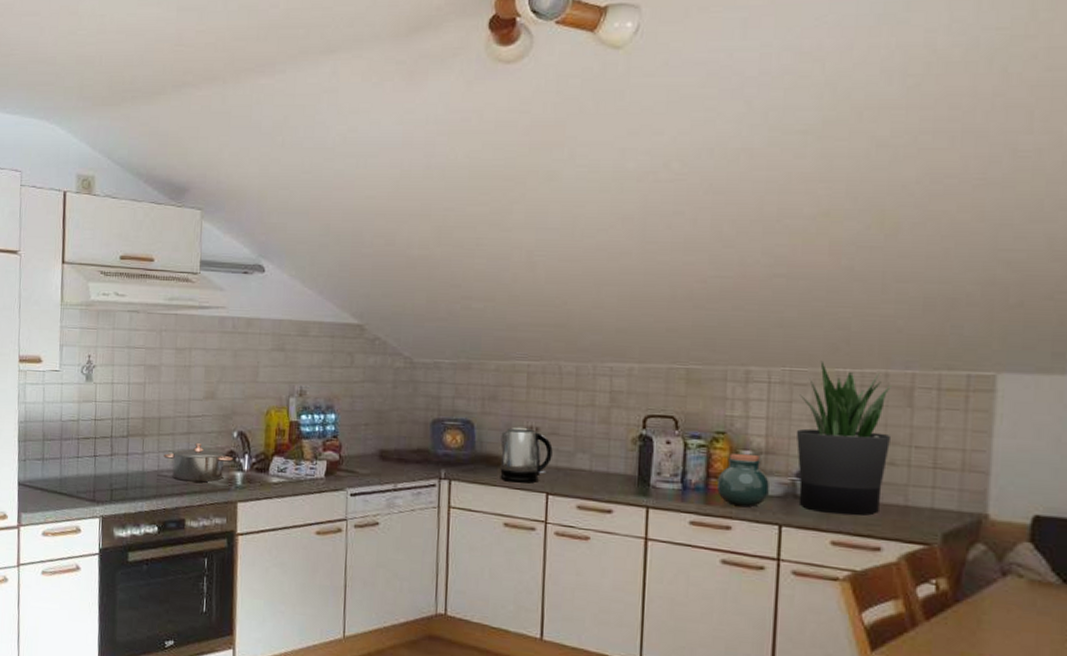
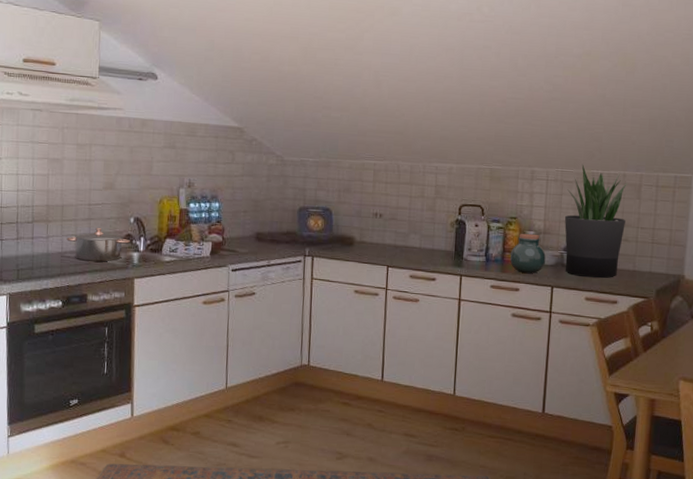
kettle: present [499,426,553,483] -> none [352,213,392,258]

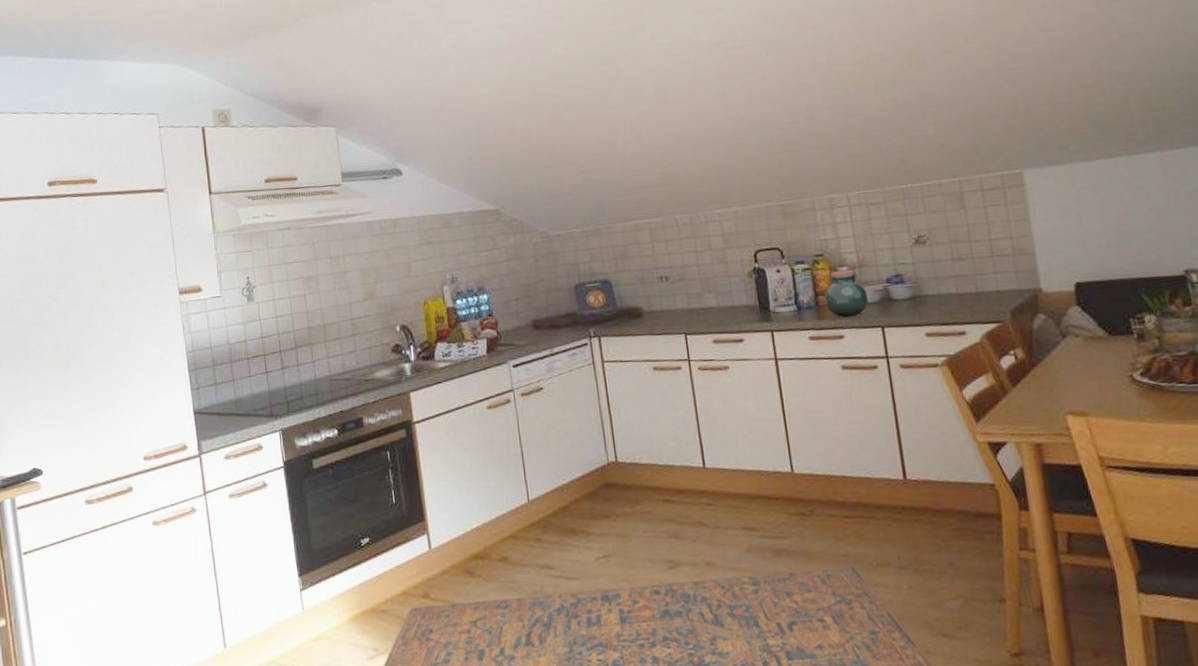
cooking pot: present [66,227,131,263] -> none [333,342,401,382]
planter: present [564,164,627,279] -> none [876,180,958,310]

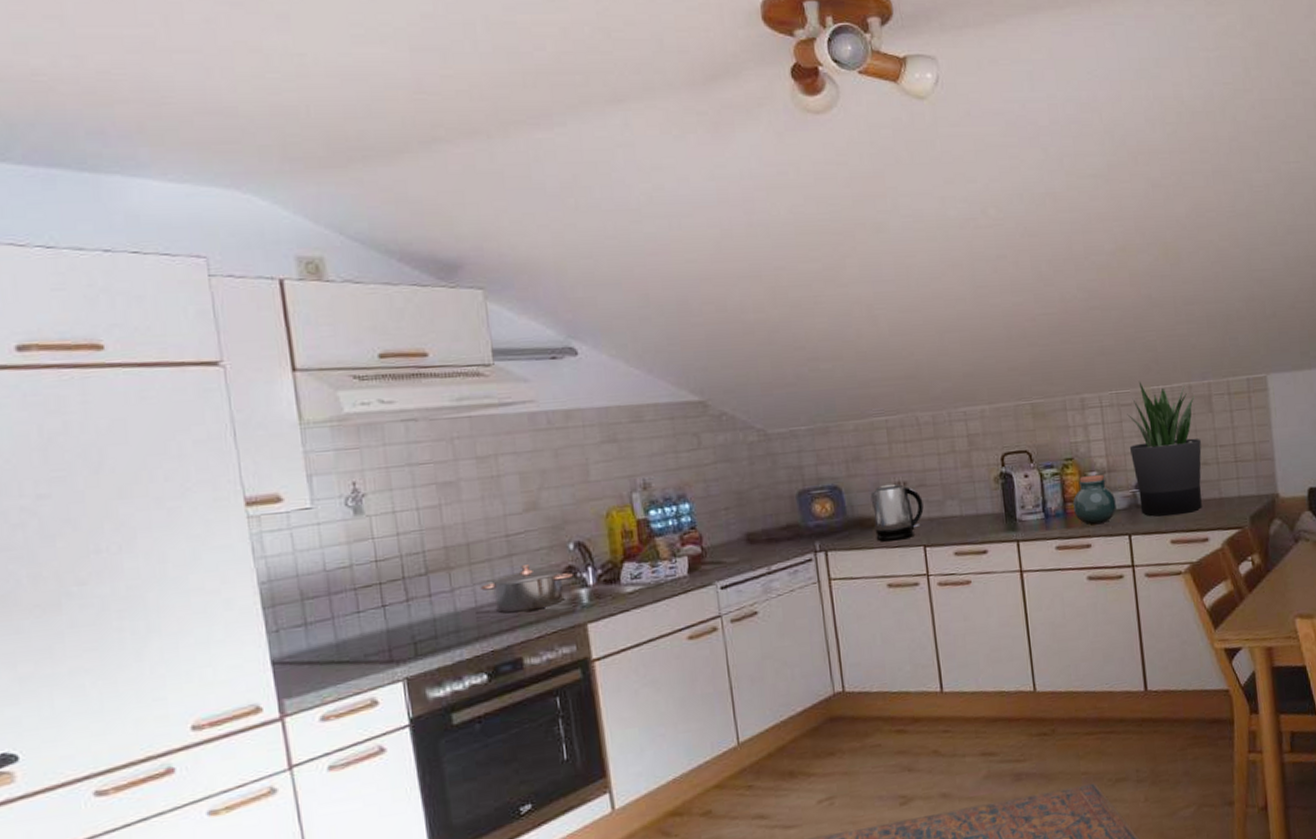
cooking pot: none [333,342,401,382] -> present [480,563,575,614]
kettle: none [635,278,684,330] -> present [868,483,924,542]
planter: none [876,180,958,310] -> present [1127,381,1202,517]

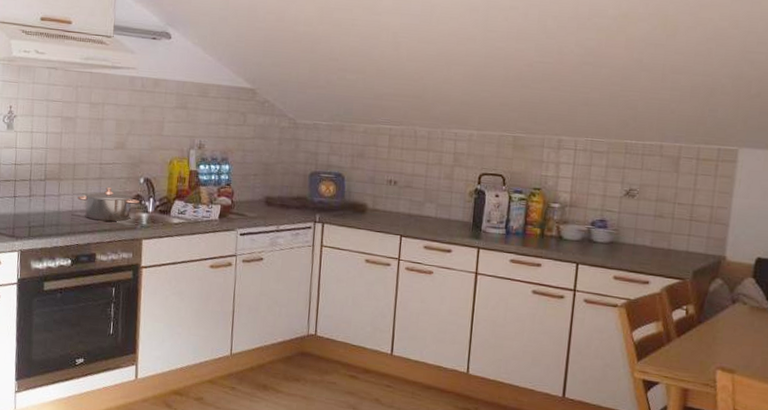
kettle: present [868,483,924,542] -> none [364,180,407,227]
jar: present [1073,475,1117,525] -> none [532,206,571,249]
planter: present [1127,381,1202,517] -> none [592,133,664,257]

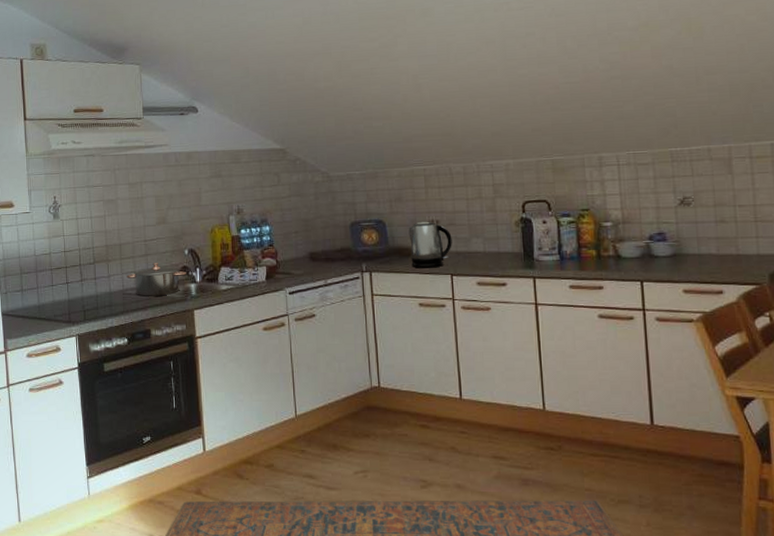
kettle: none [364,180,407,227] -> present [407,221,452,268]

